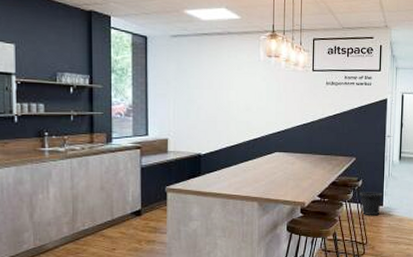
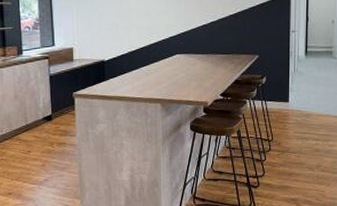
trash can: present [358,192,384,216] -> none [263,88,289,113]

